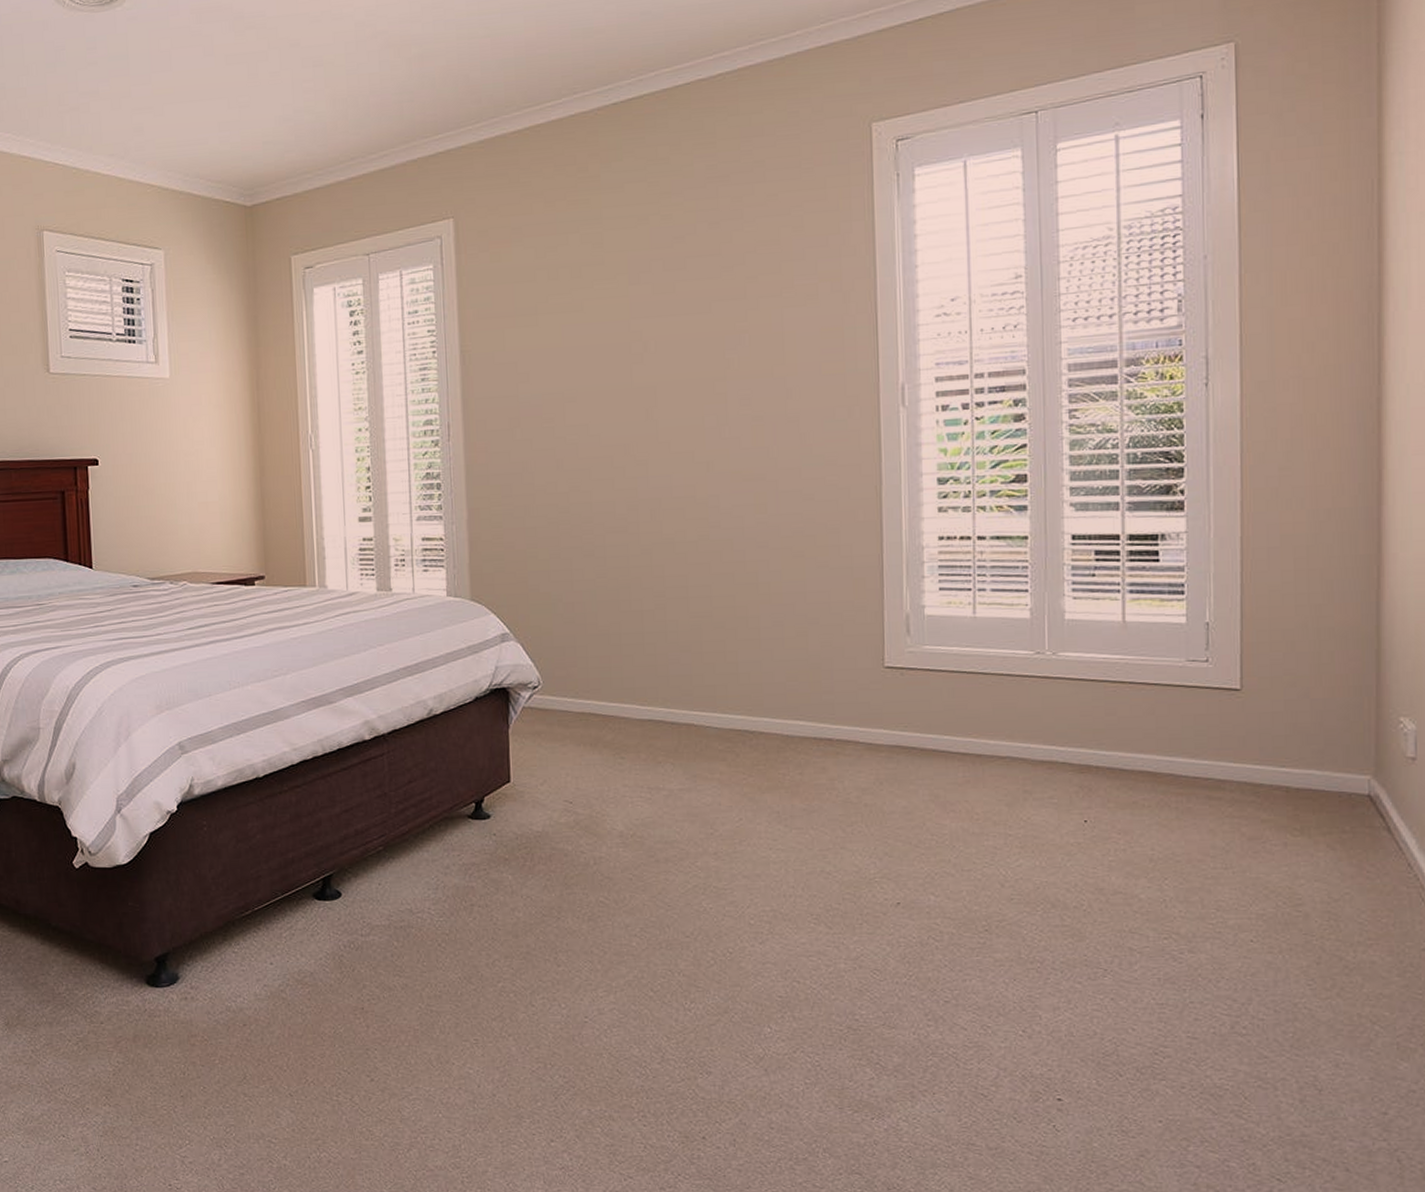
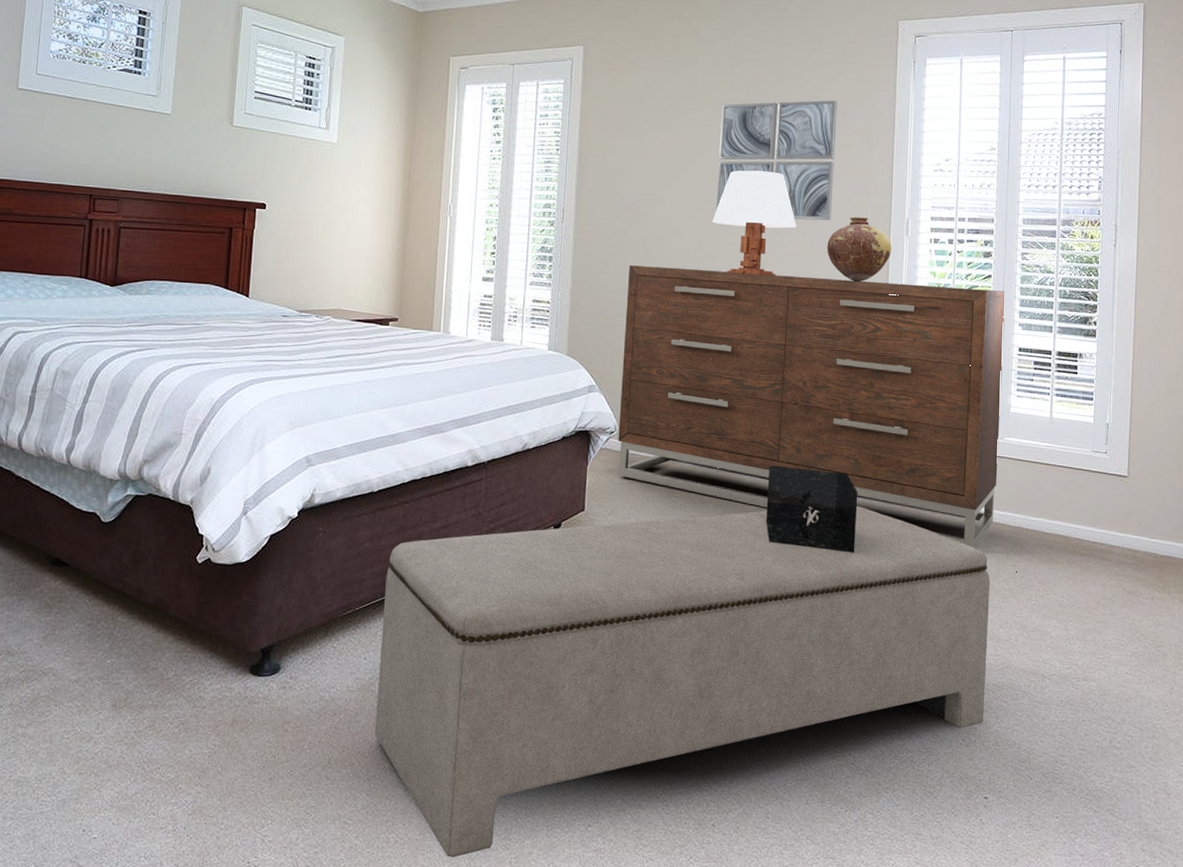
bench: none [284,752,1051,1178] -> present [375,505,990,858]
dresser: none [537,463,1051,796] -> present [618,265,1006,549]
wall art: none [639,241,797,403] -> present [716,100,838,221]
table lamp: none [639,345,751,480] -> present [712,170,797,276]
decorative box: none [738,711,861,811] -> present [766,465,858,553]
vase: none [794,388,883,472] -> present [827,217,892,282]

